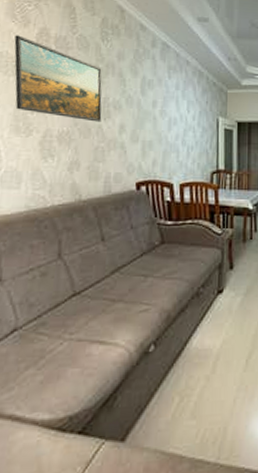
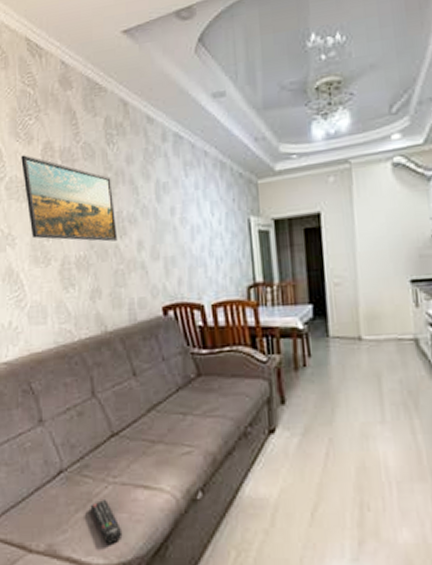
remote control: none [41,354,73,399] -> present [90,498,123,544]

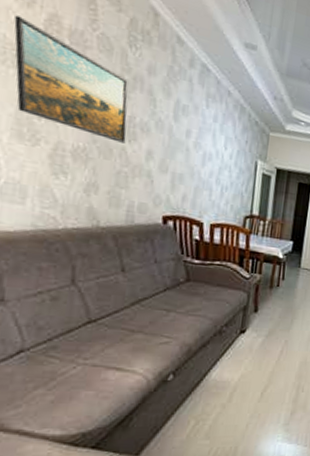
remote control: present [90,498,123,544] -> none [52,377,87,418]

